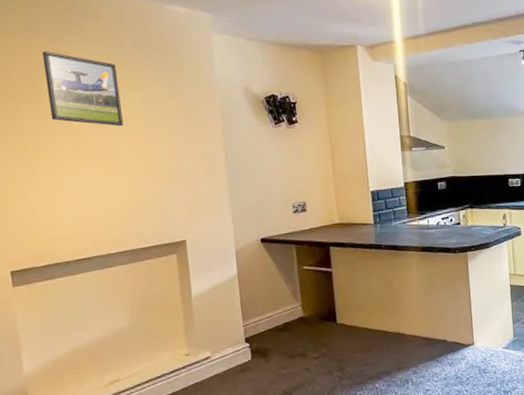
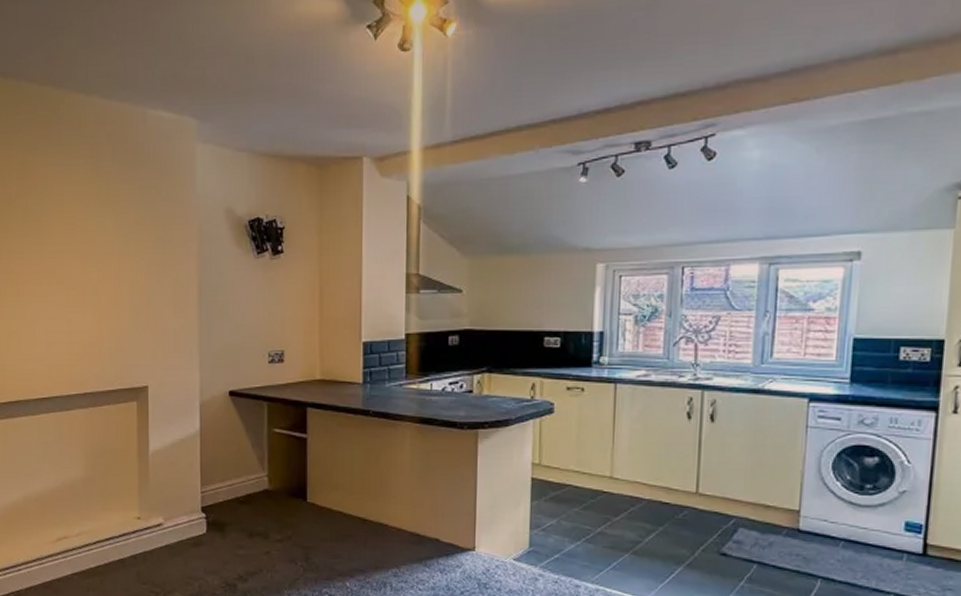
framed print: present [42,51,123,127] -> none [21,164,94,252]

